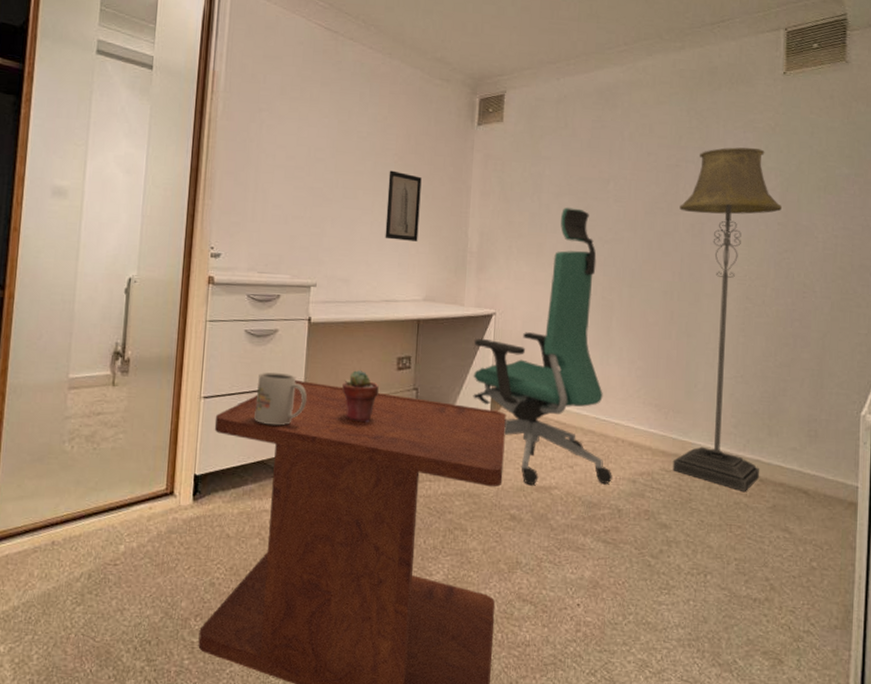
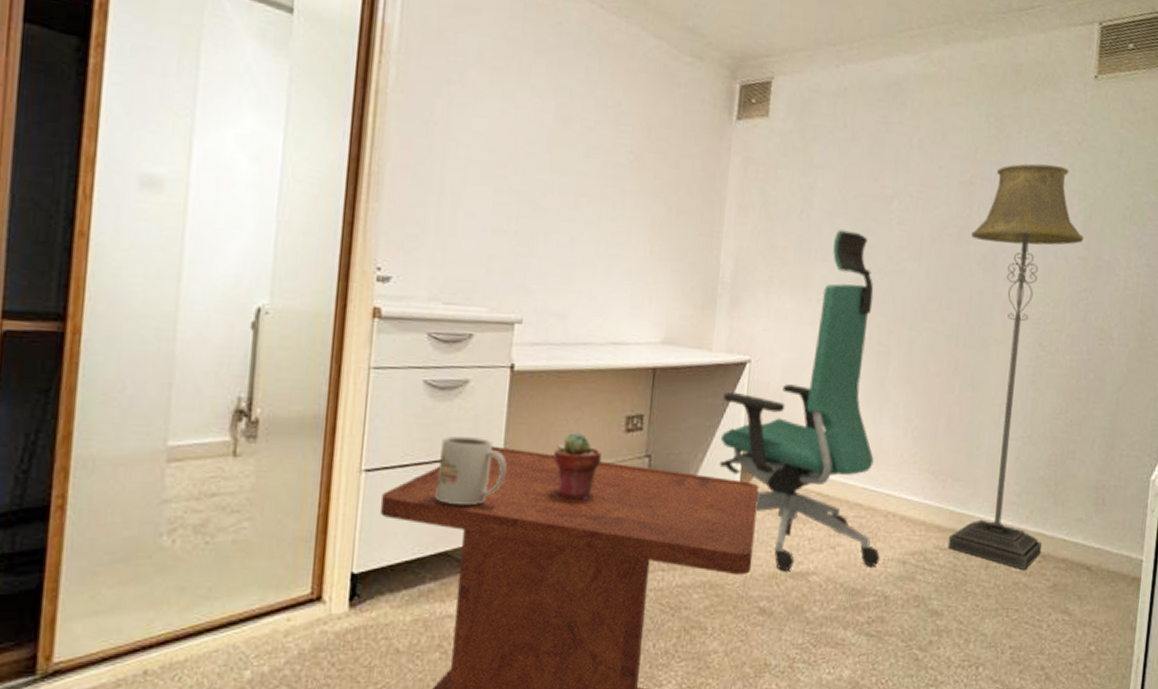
wall art: present [385,170,422,241] -> none [614,173,664,267]

